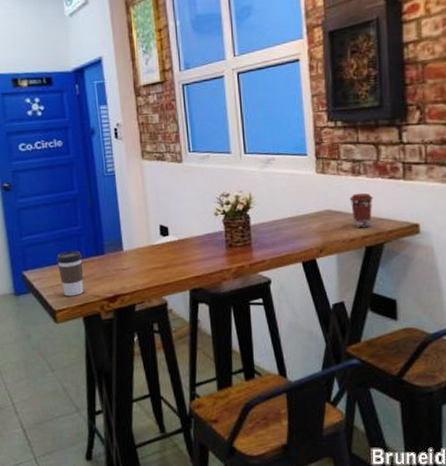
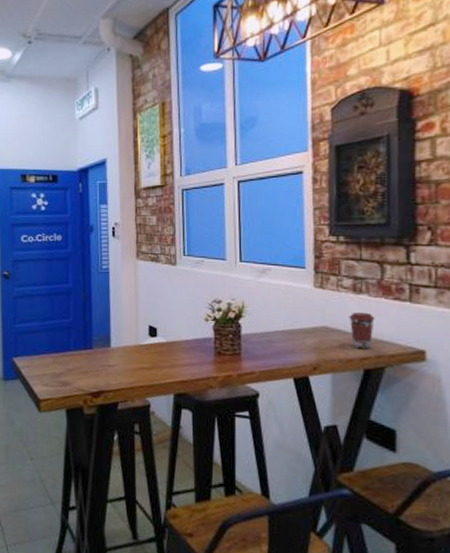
coffee cup: present [56,250,84,296] -> none [46,342,70,388]

